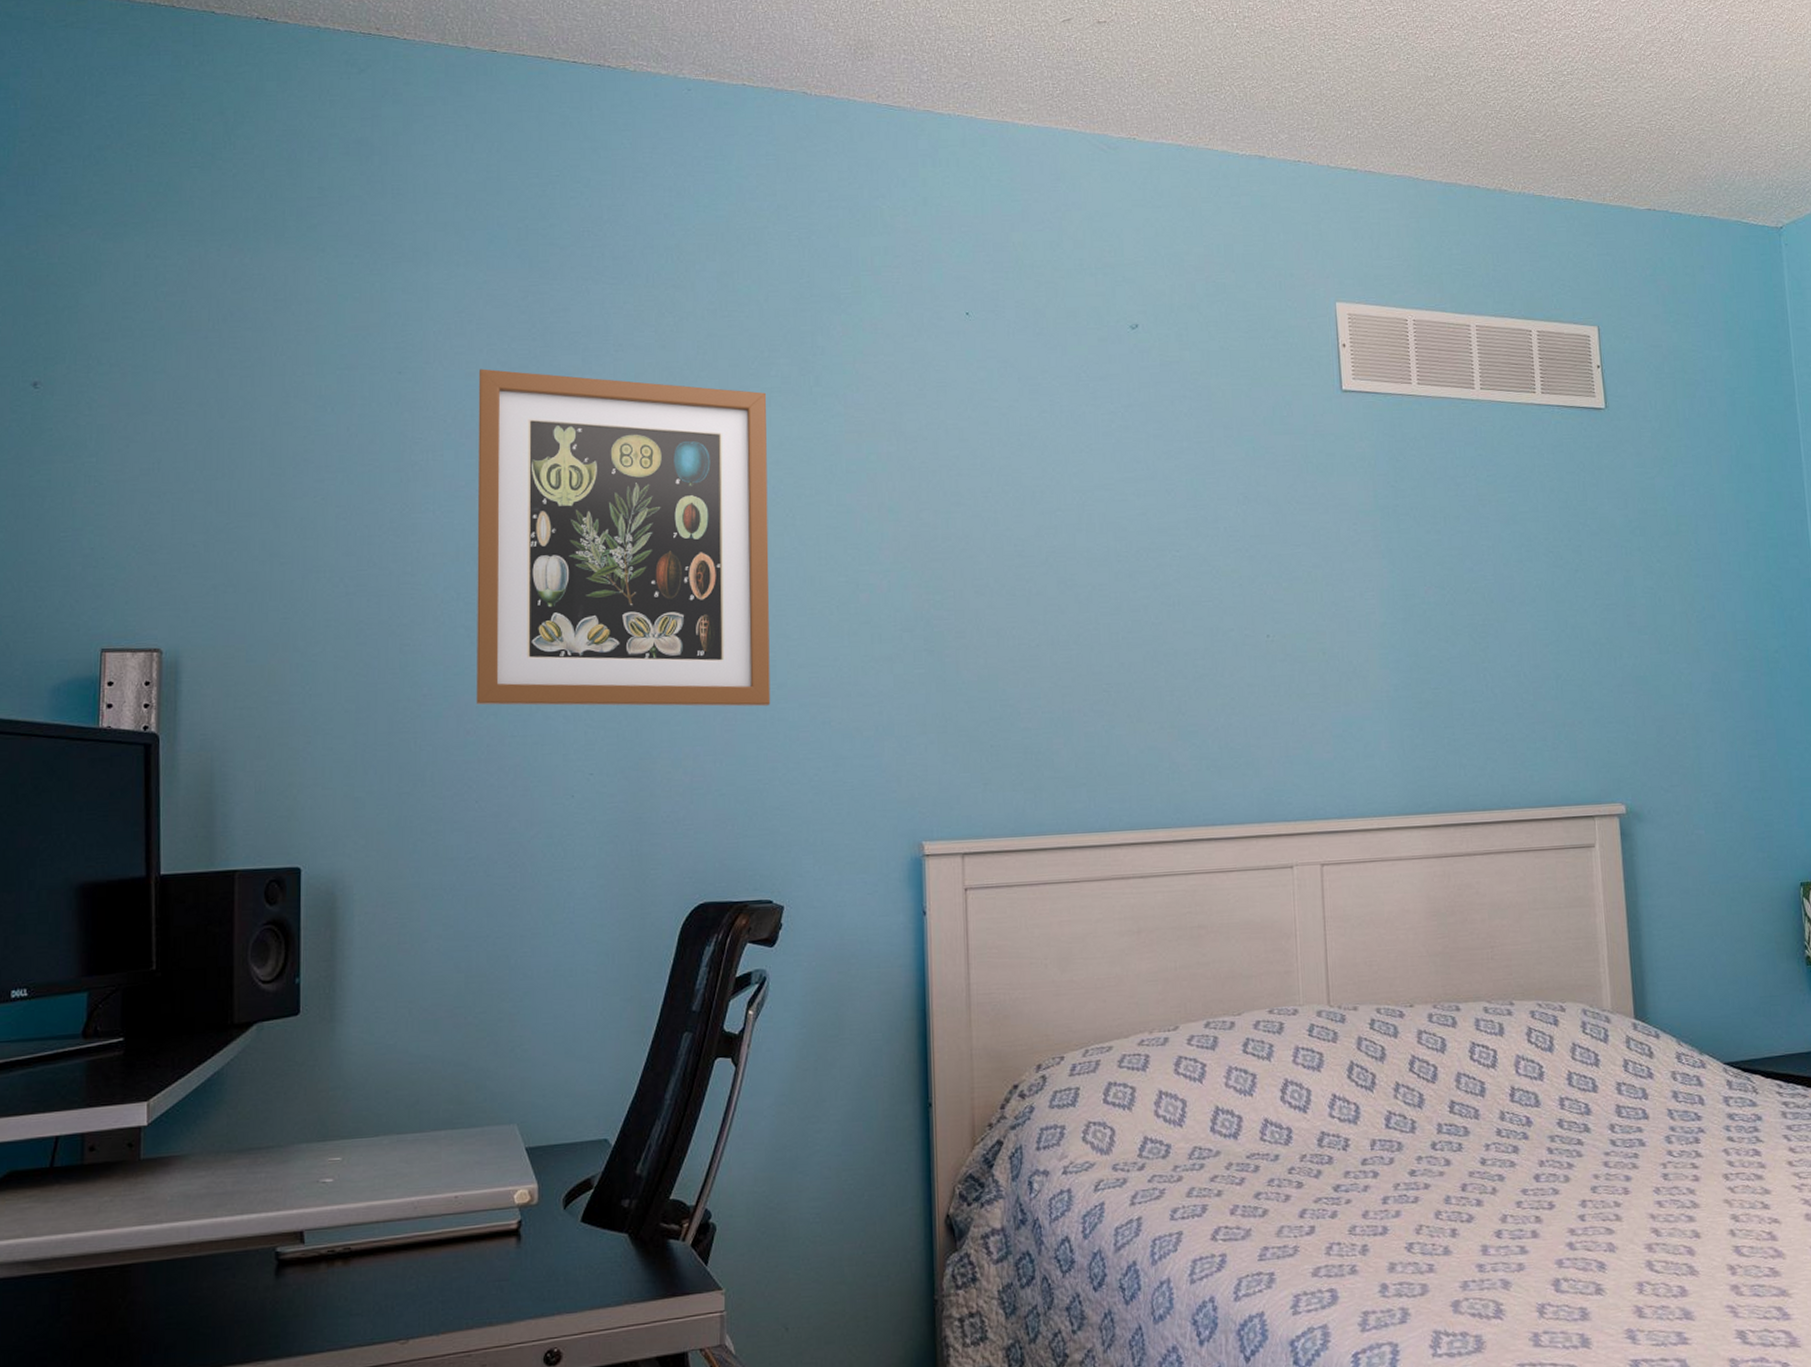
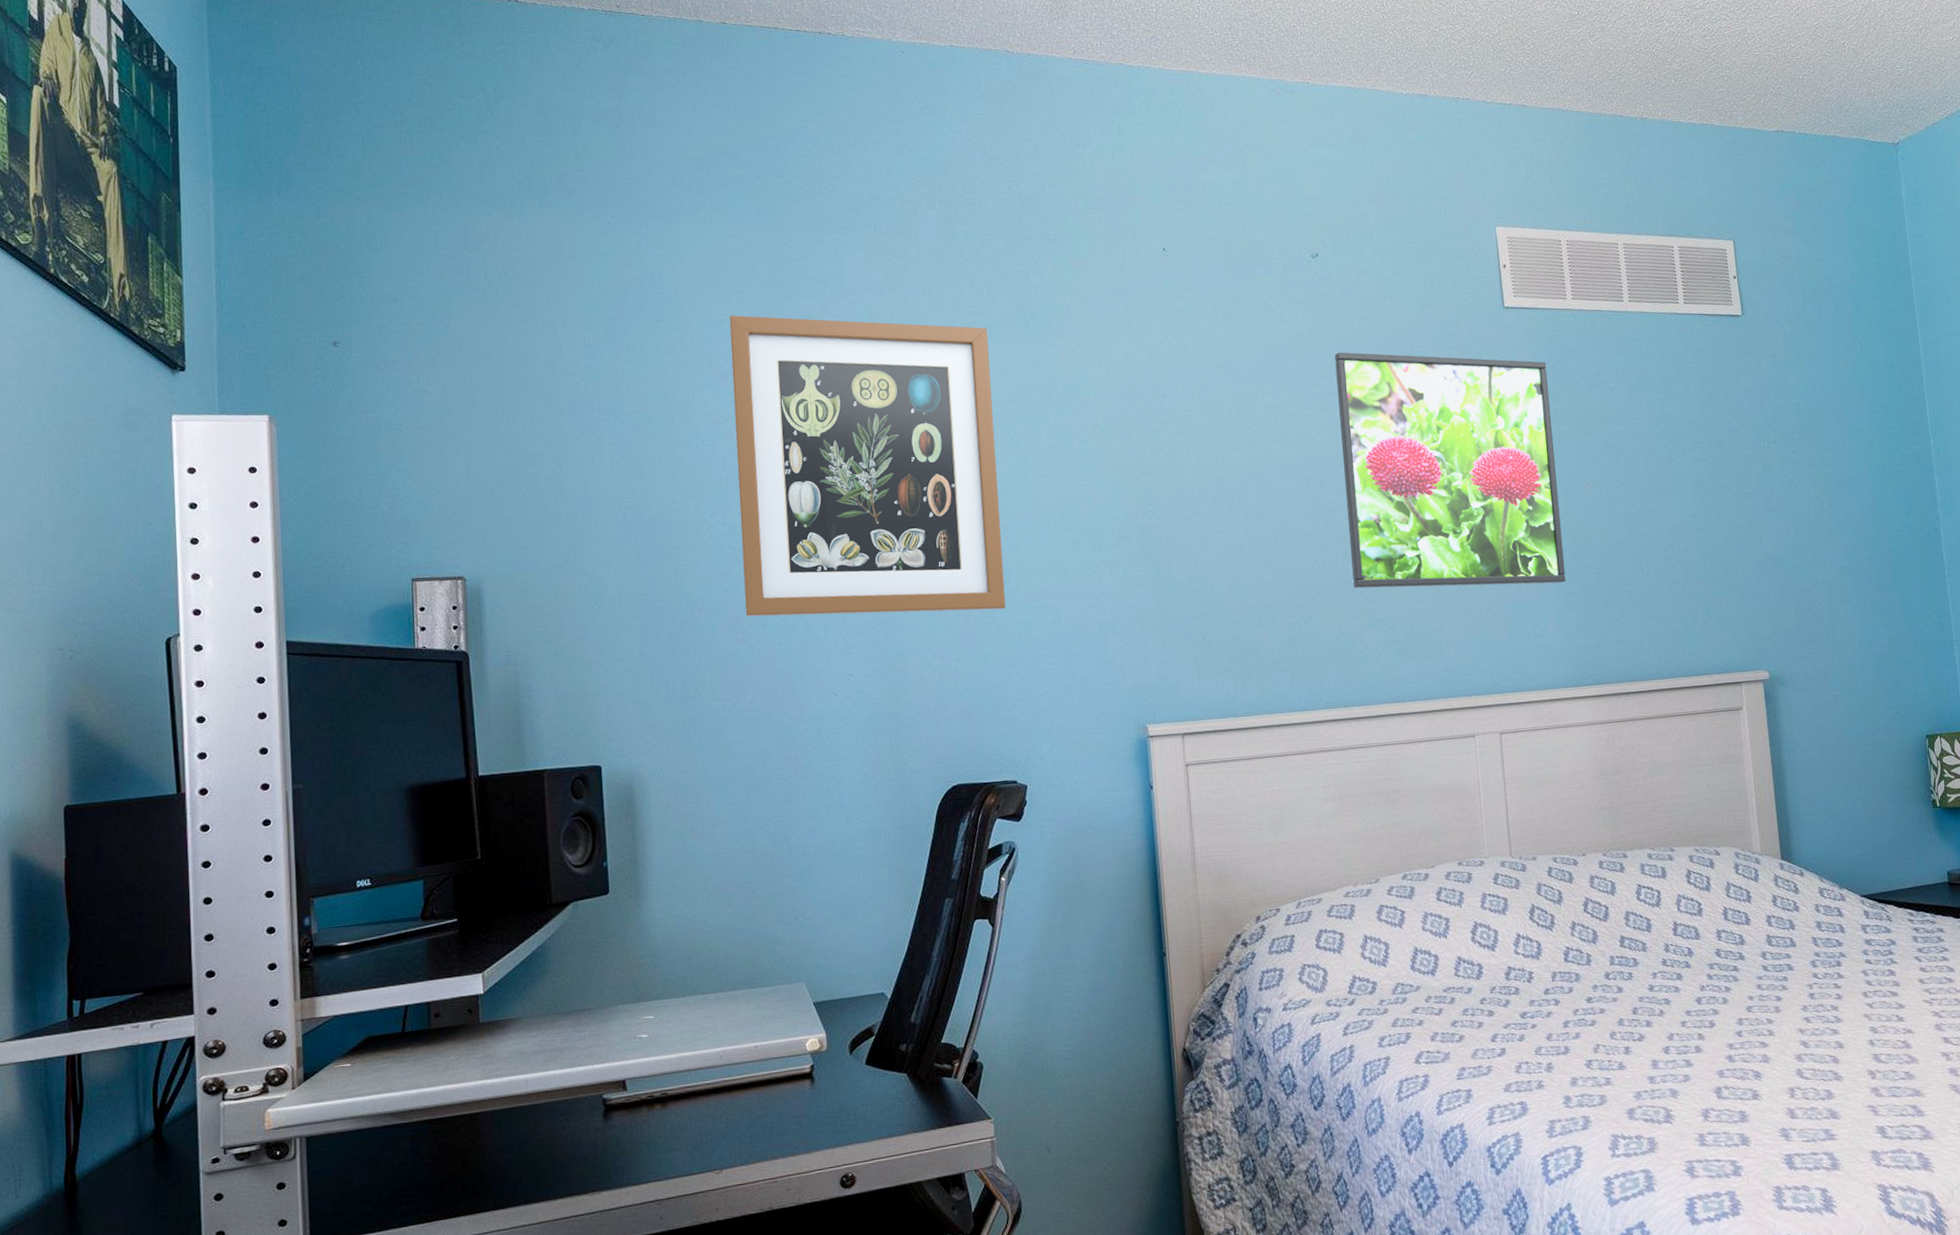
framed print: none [1152,433,1401,699] -> present [1334,352,1566,589]

